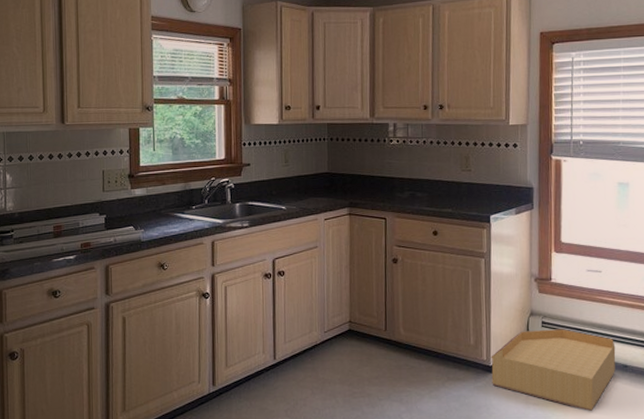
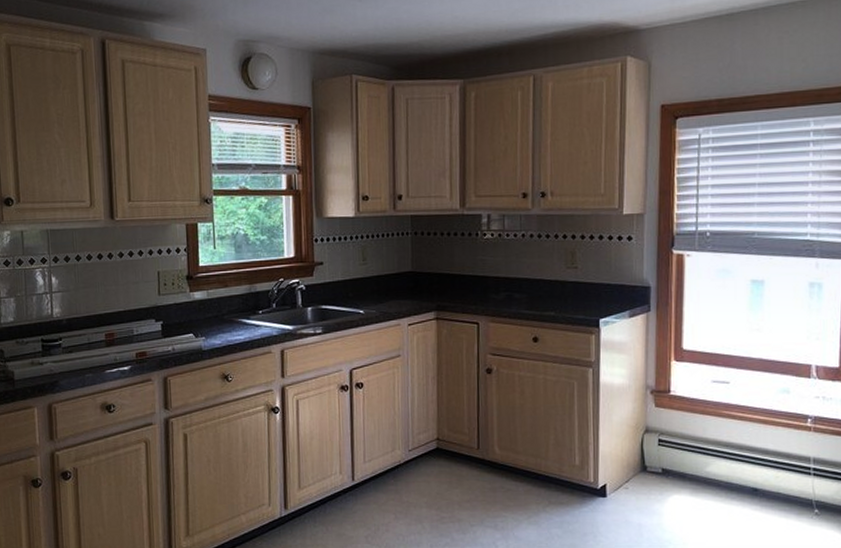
basket: present [491,329,616,412] -> none [599,448,745,541]

